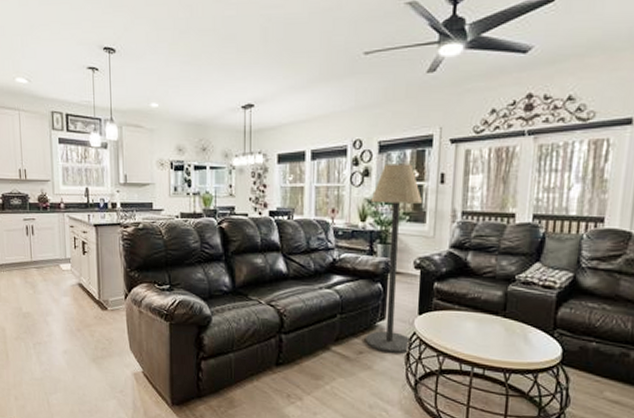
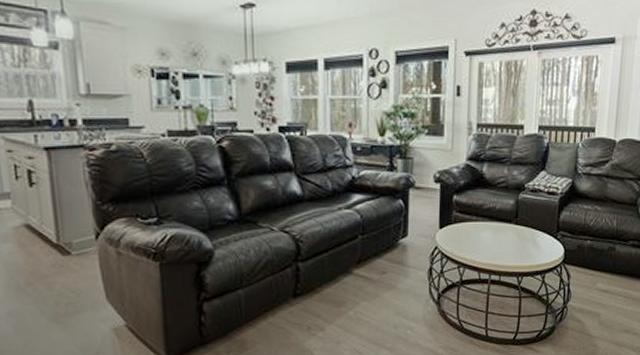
floor lamp: present [366,164,423,353] -> none [389,75,441,270]

